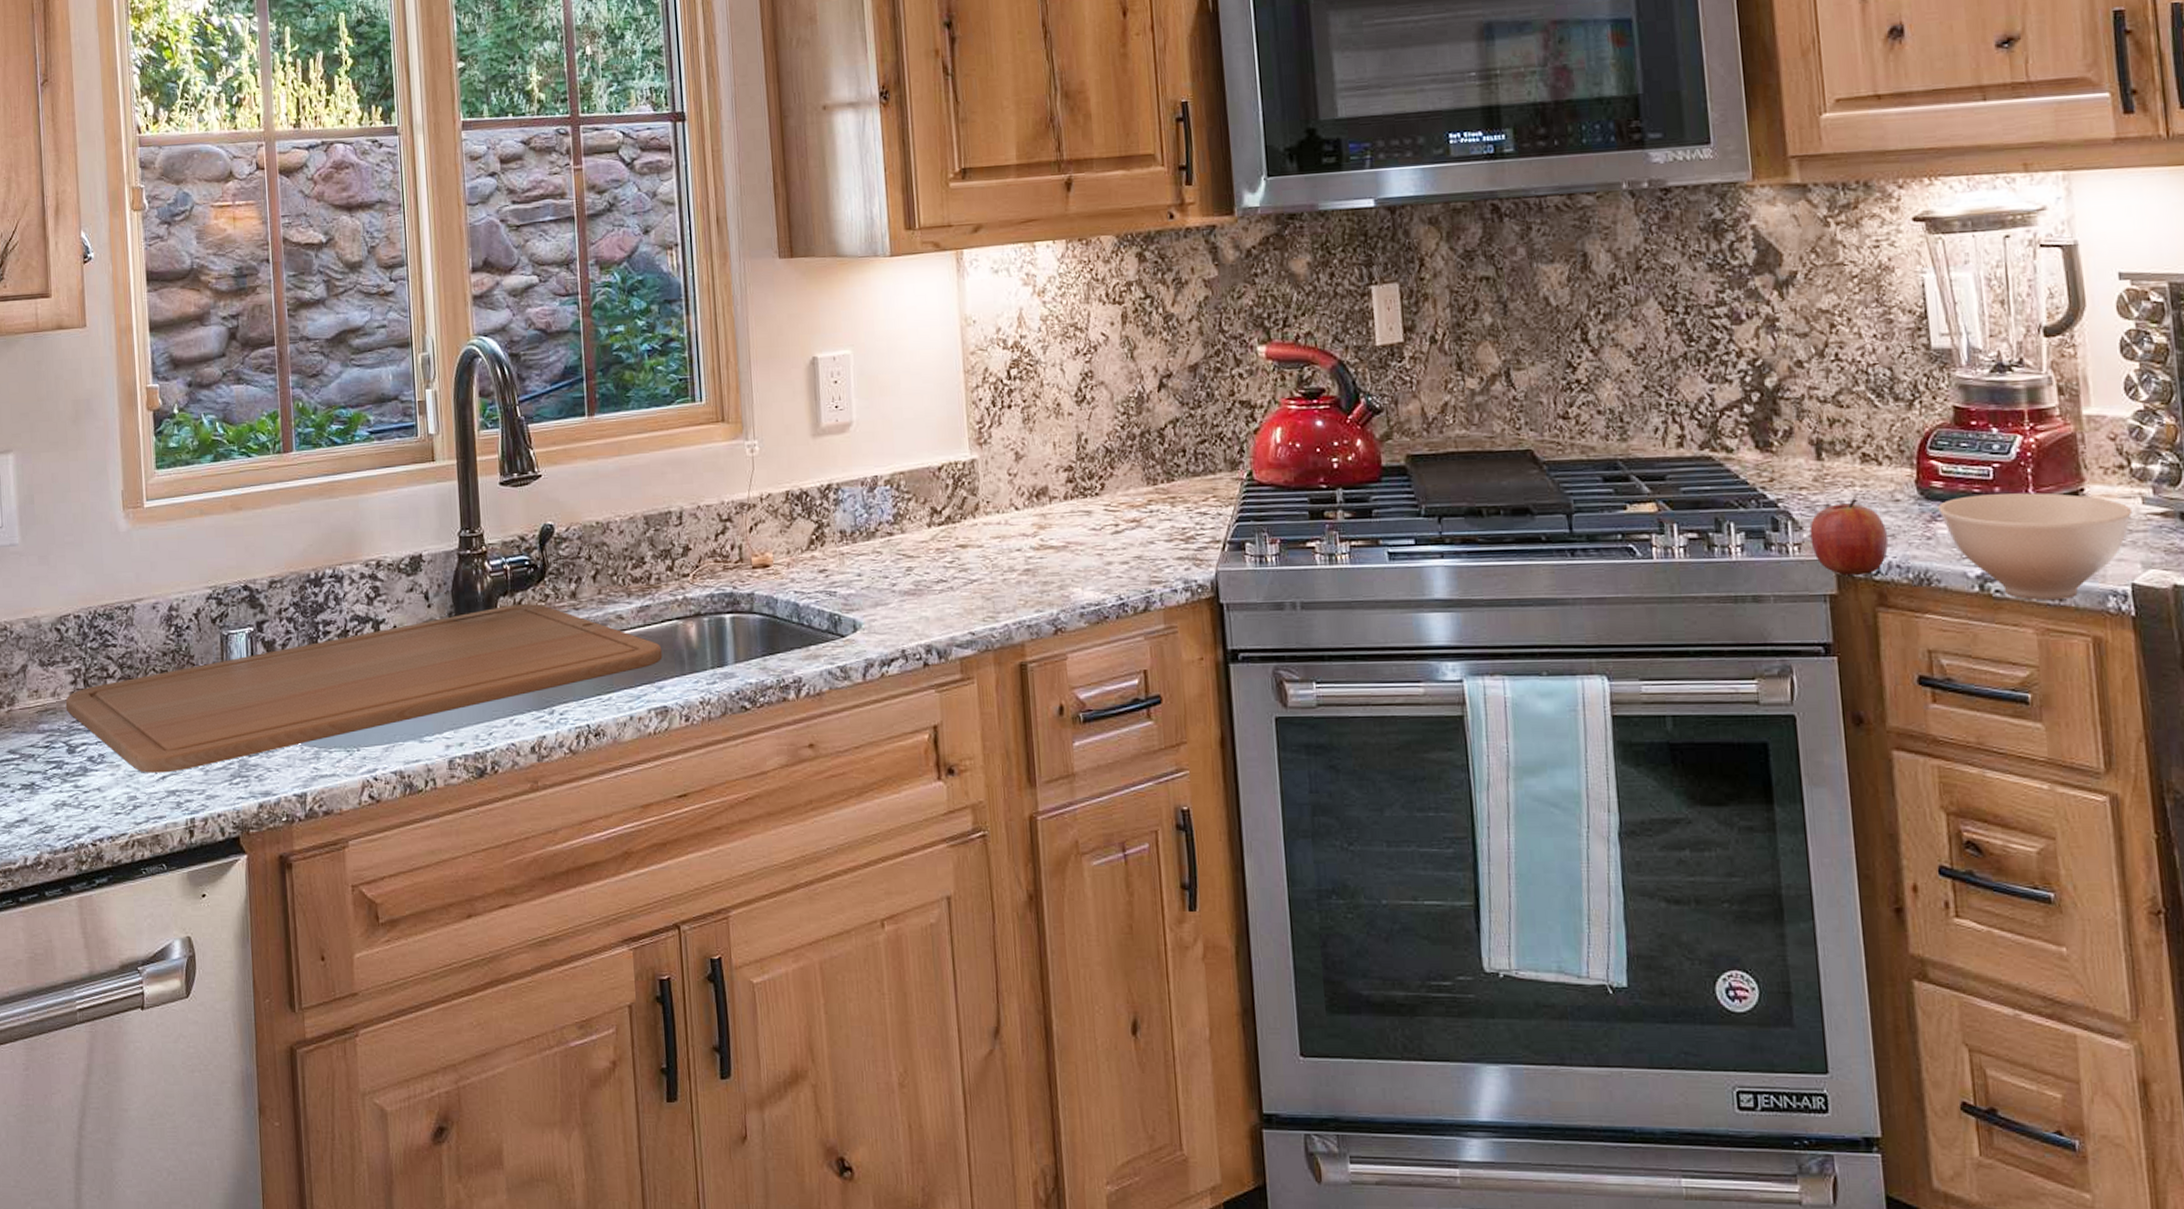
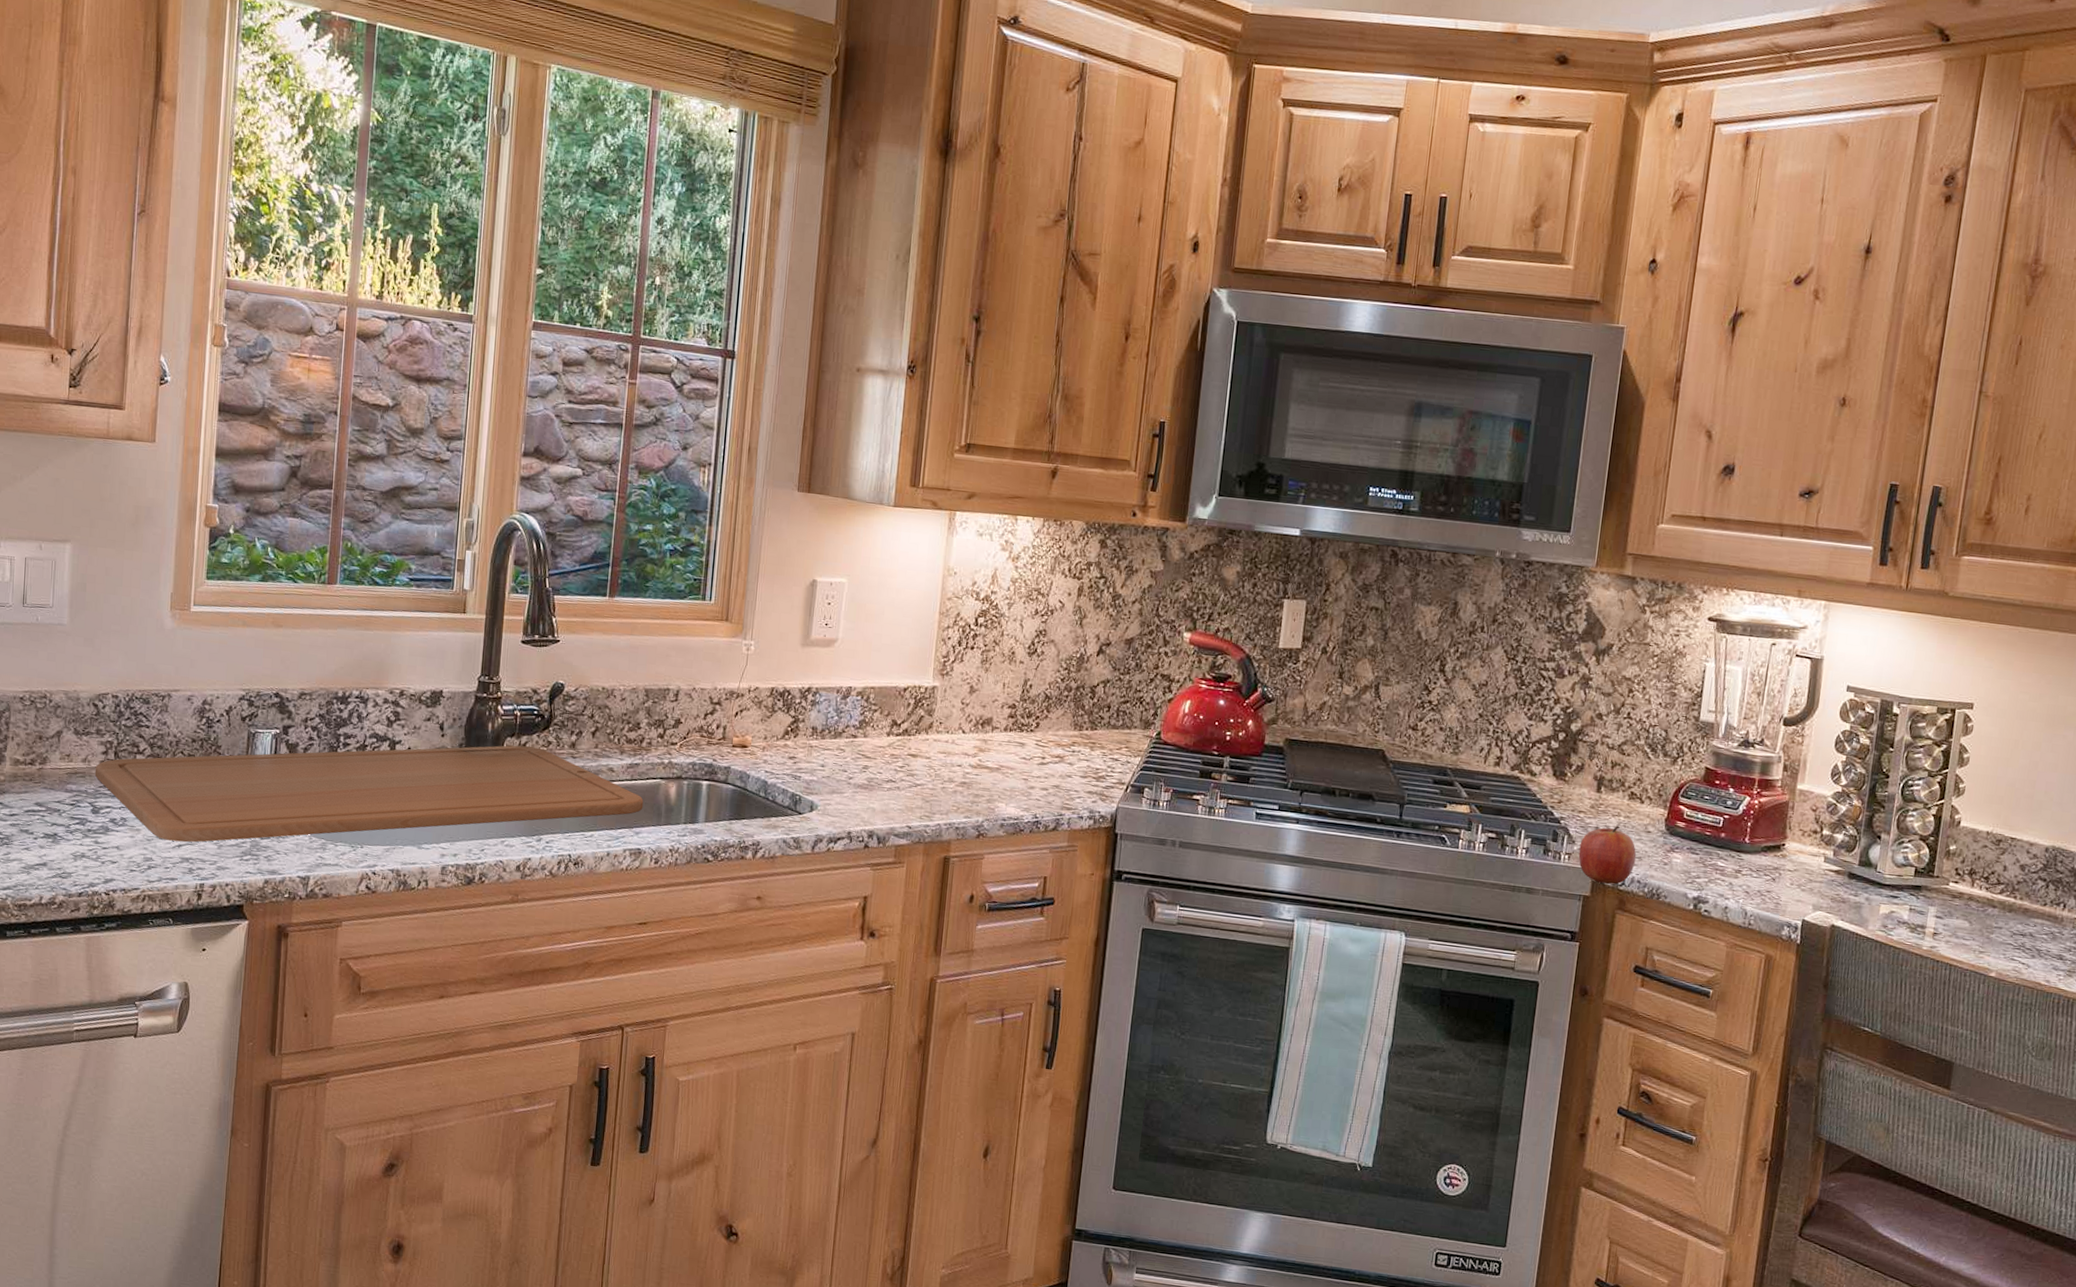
bowl: present [1938,492,2133,601] -> none [1677,836,1816,924]

